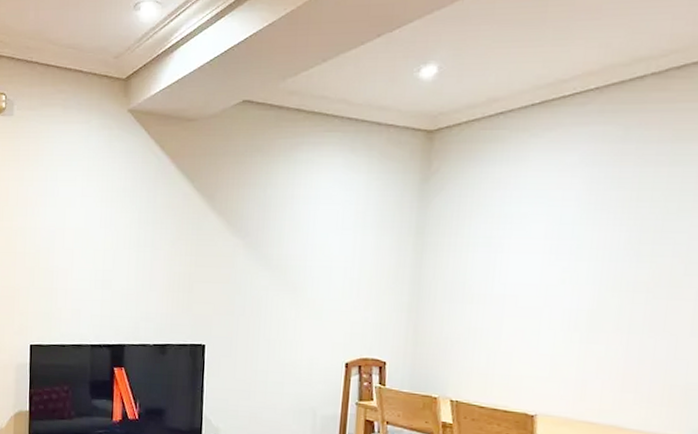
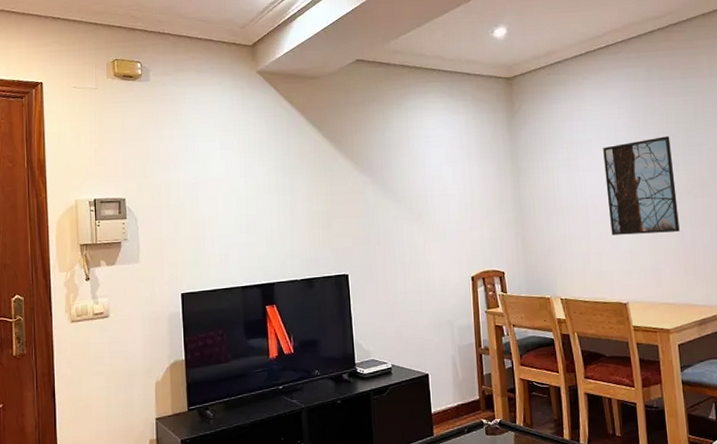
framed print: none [531,217,638,339] -> present [603,136,680,235]

